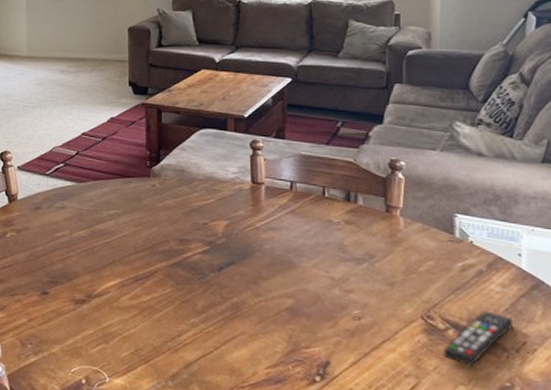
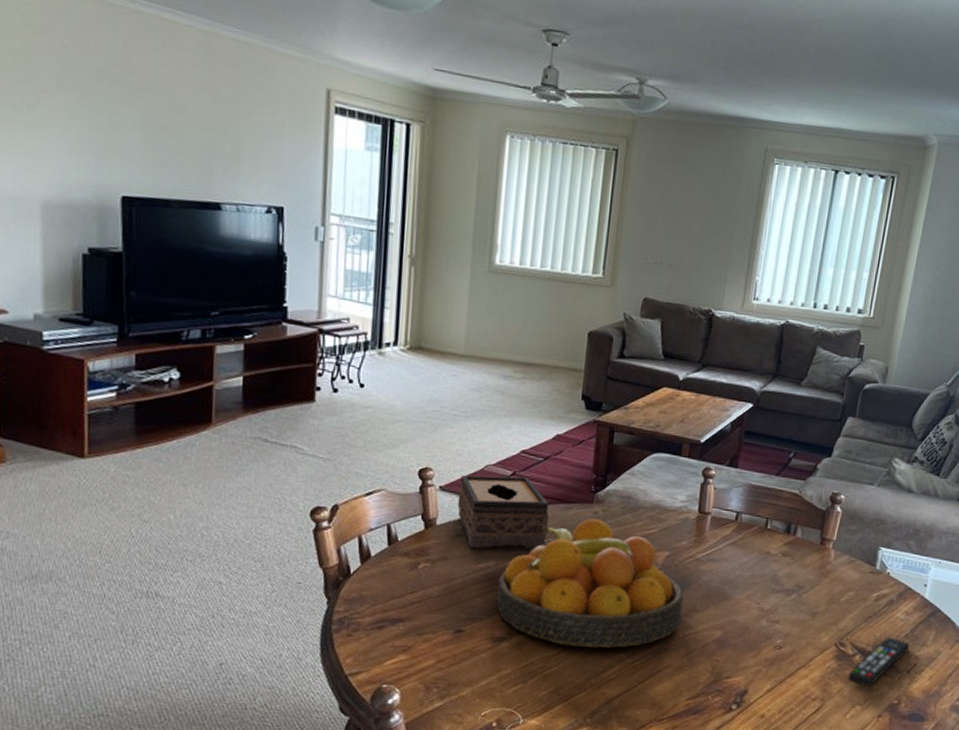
tissue box: none [33,155,112,219] -> present [457,474,549,548]
fruit bowl: none [73,191,250,313] -> present [497,518,684,648]

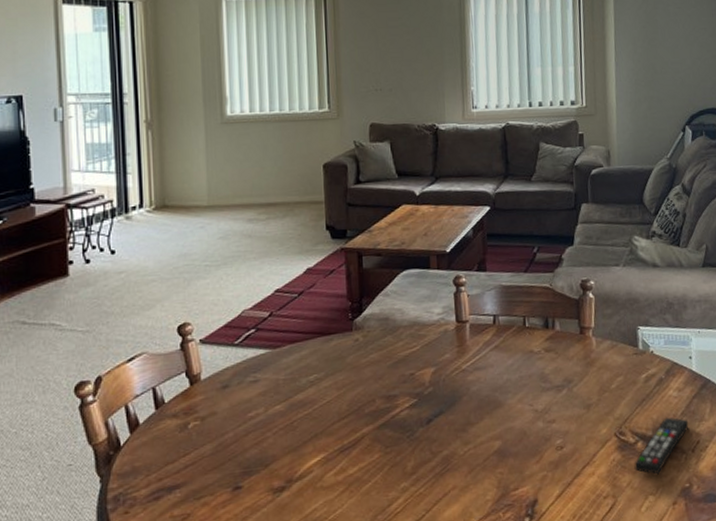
tissue box: present [457,474,549,548] -> none [219,316,312,397]
fruit bowl: present [497,518,684,648] -> none [269,346,459,485]

